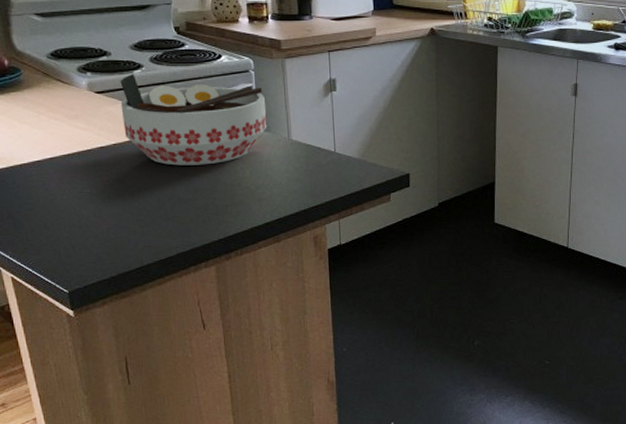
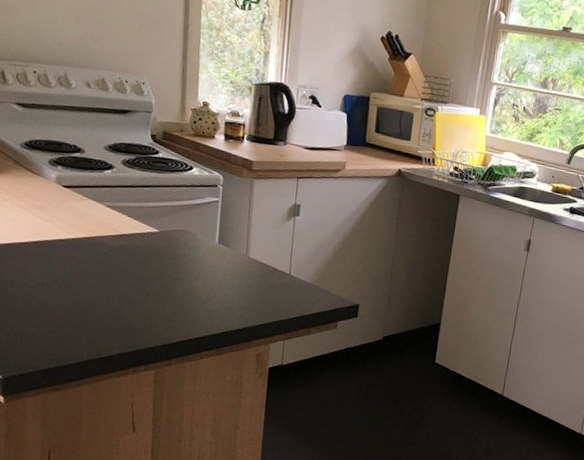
bowl: present [120,73,267,166] -> none [85,172,229,271]

